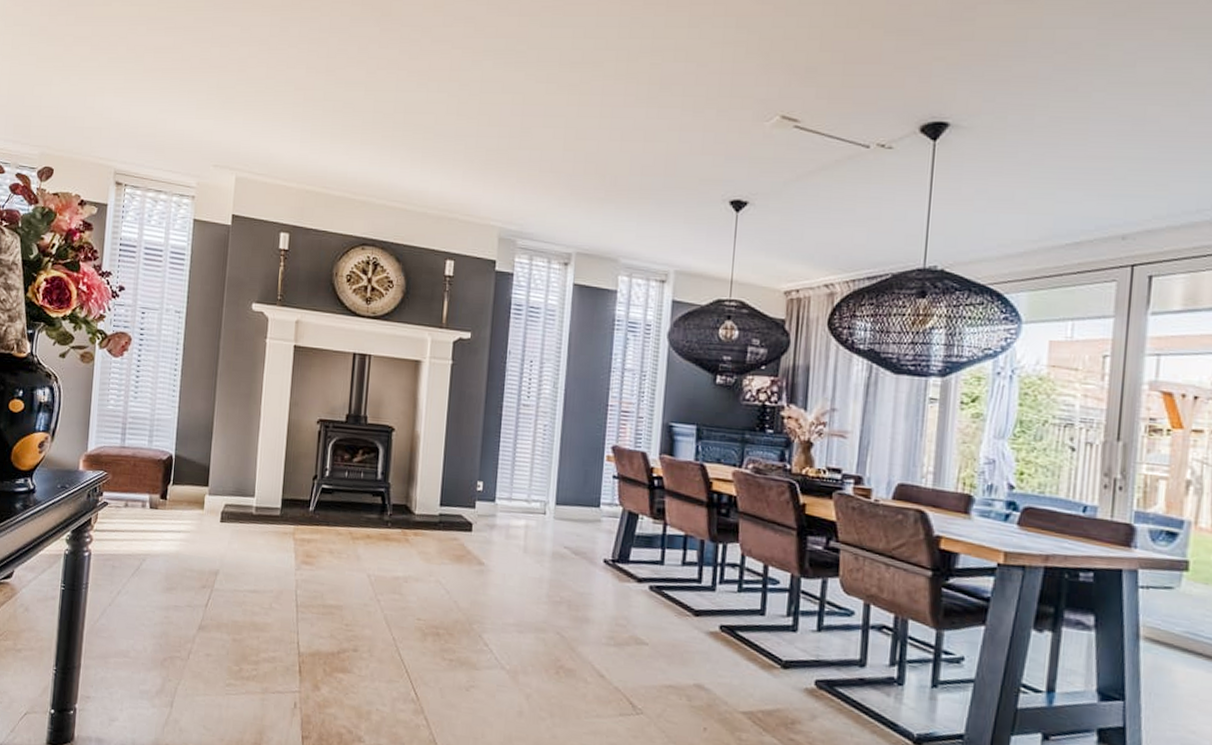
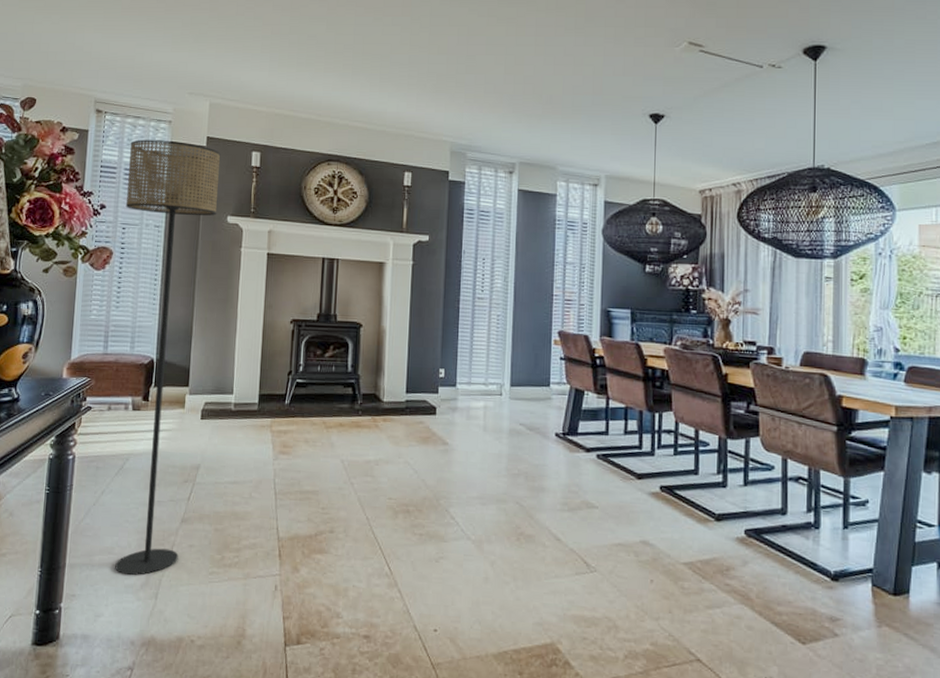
floor lamp: none [130,216,247,682] -> present [115,139,221,575]

